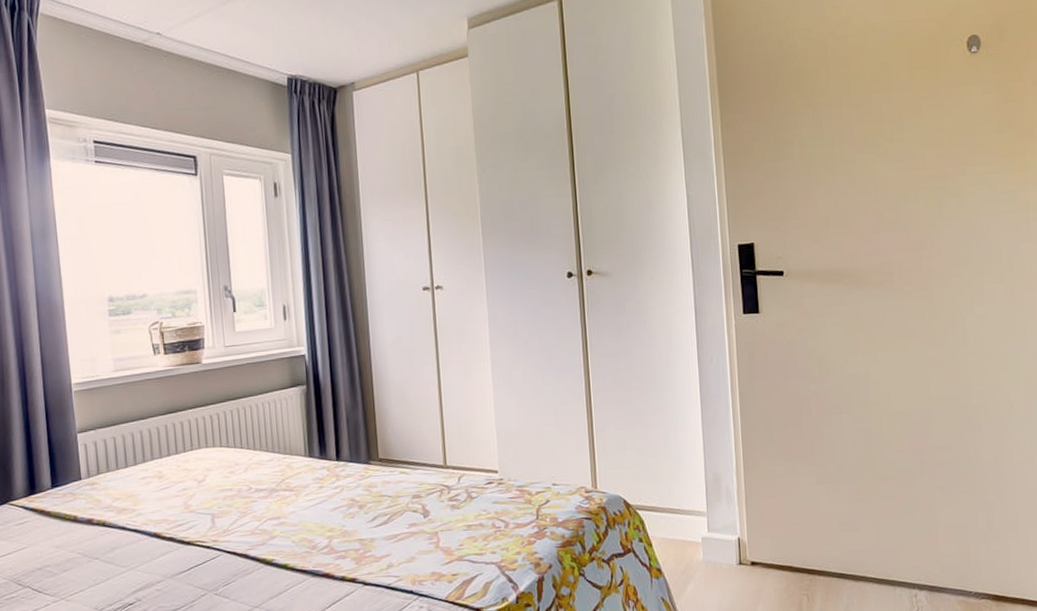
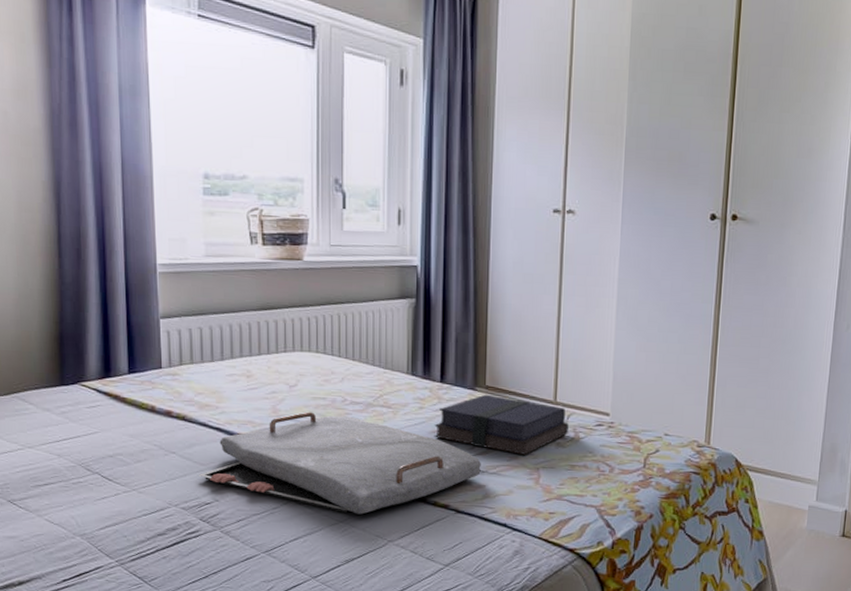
serving tray: none [120,503,383,598] -> present [198,412,481,515]
book: none [335,466,461,521] -> present [434,394,569,455]

